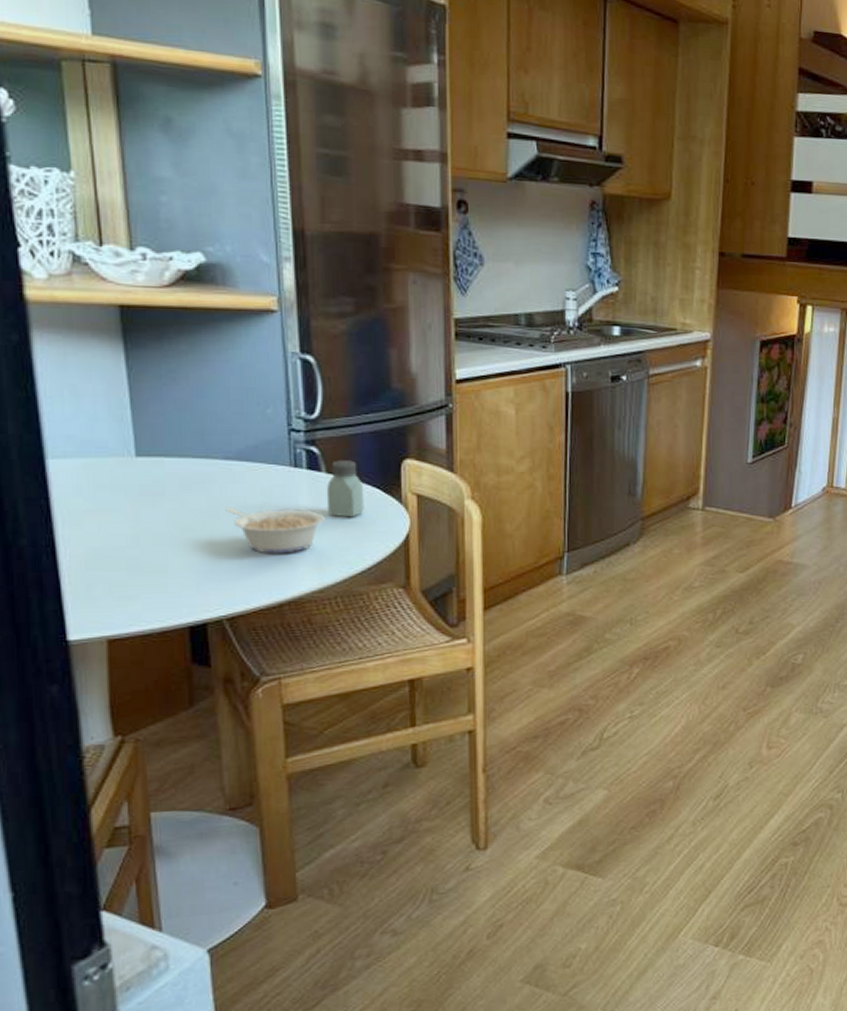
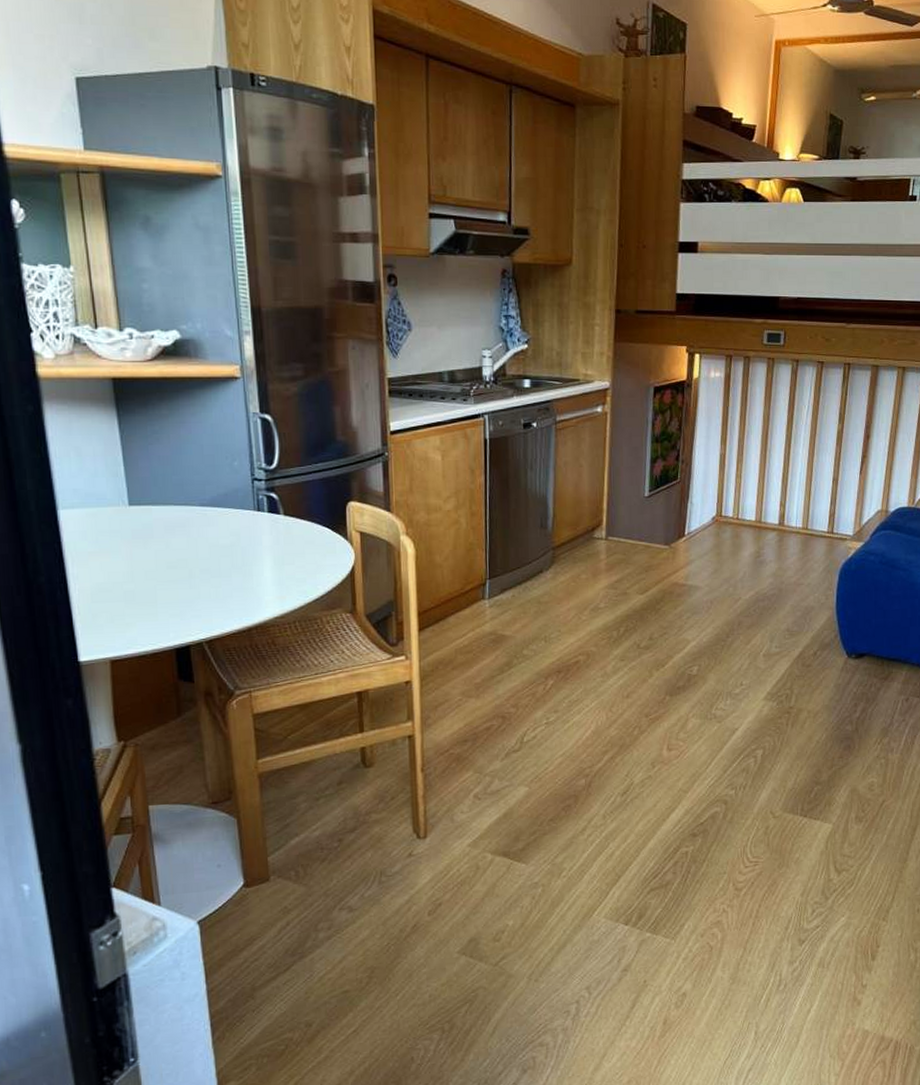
legume: present [225,507,325,554] -> none [202,546,284,586]
saltshaker: present [326,460,365,518] -> none [284,504,317,553]

